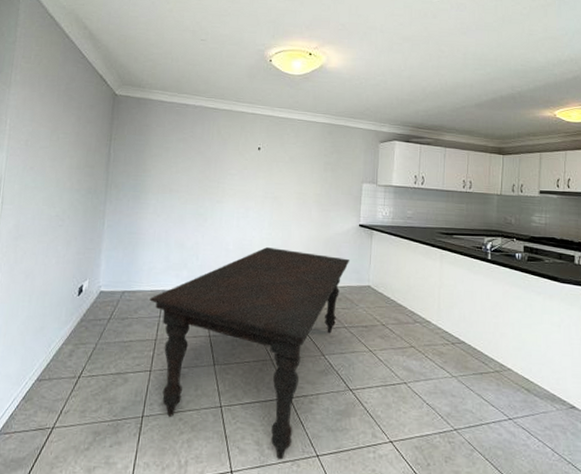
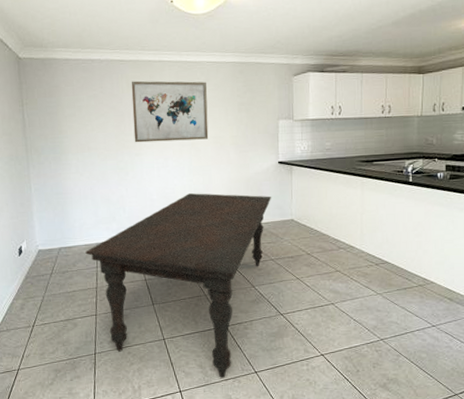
wall art: none [217,129,295,194] -> present [131,80,209,143]

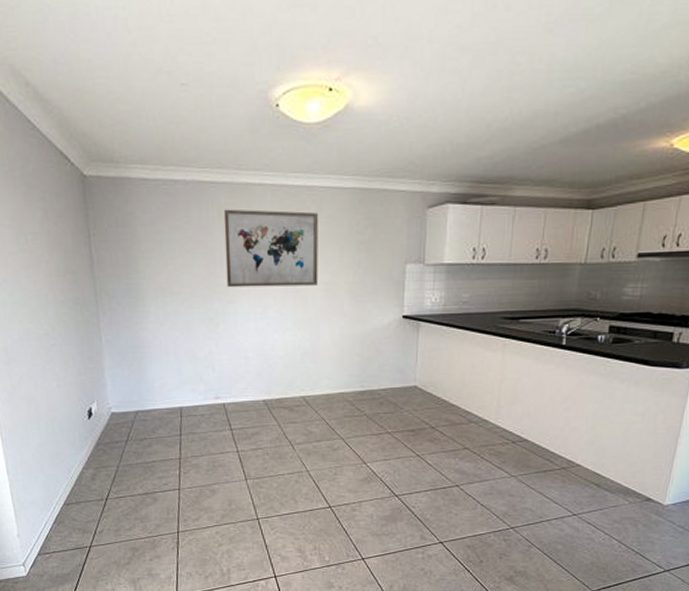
dining table: present [85,193,272,378] -> none [167,351,393,564]

